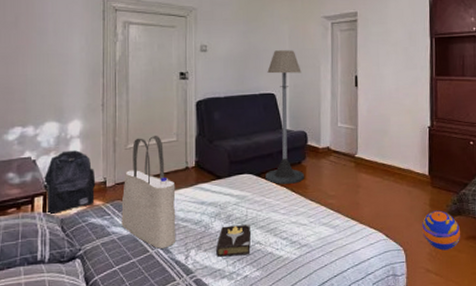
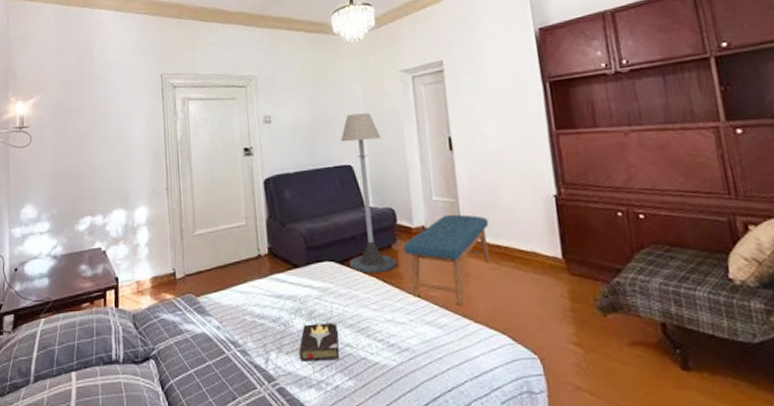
backpack: present [42,150,96,214] -> none [113,239,165,309]
tote bag: present [121,135,176,249] -> none [192,219,254,350]
bench: none [311,138,378,210] -> present [403,214,491,305]
ball: present [422,210,461,251] -> none [561,306,621,361]

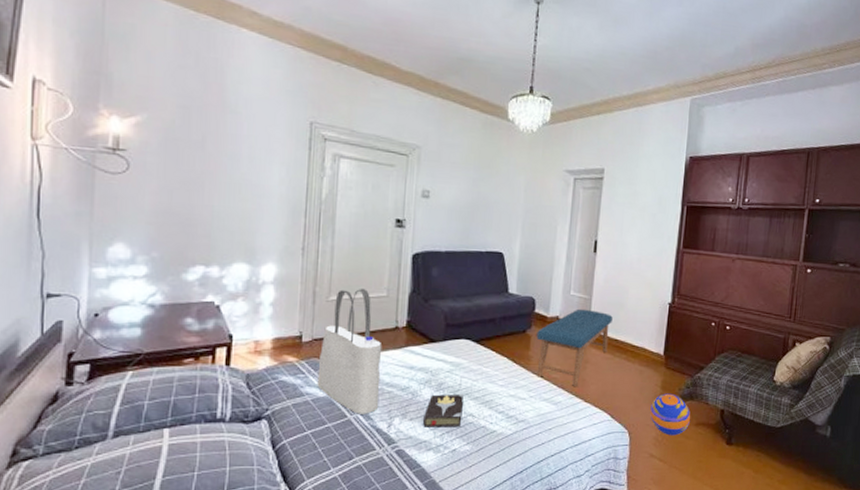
tote bag: none [192,219,254,350] -> present [317,288,382,414]
floor lamp: present [340,113,397,274] -> none [485,204,536,354]
ball: none [561,306,621,361] -> present [650,393,691,436]

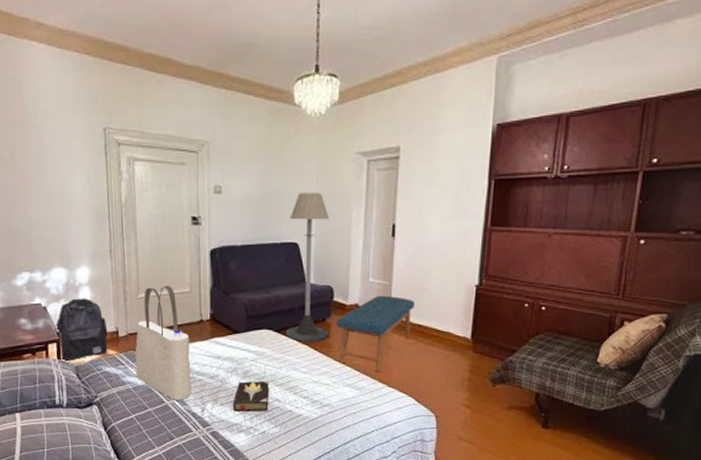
backpack: none [226,297,290,368] -> present [54,298,108,361]
floor lamp: none [485,204,536,354] -> present [286,193,330,342]
ball: present [650,393,691,436] -> none [458,377,503,419]

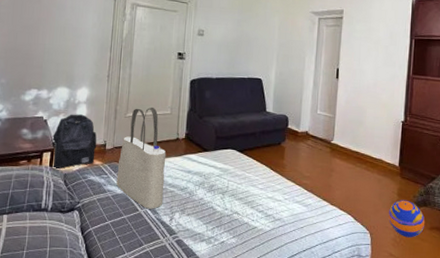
hardback book: present [233,380,270,412] -> none [198,194,231,223]
floor lamp: present [286,193,330,342] -> none [247,39,288,162]
bench: present [336,295,415,372] -> none [290,125,353,191]
ball: none [458,377,503,419] -> present [388,200,425,238]

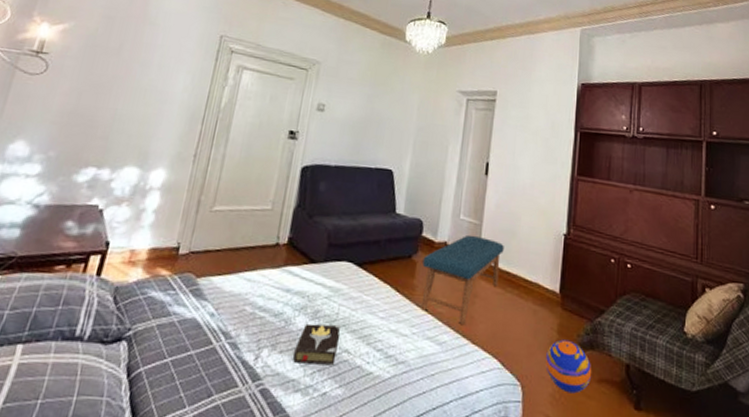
backpack: present [51,114,97,169] -> none [101,203,169,279]
tote bag: present [116,107,167,209] -> none [186,199,260,343]
hardback book: none [198,194,231,223] -> present [293,323,340,366]
bench: none [290,125,353,191] -> present [421,234,504,324]

